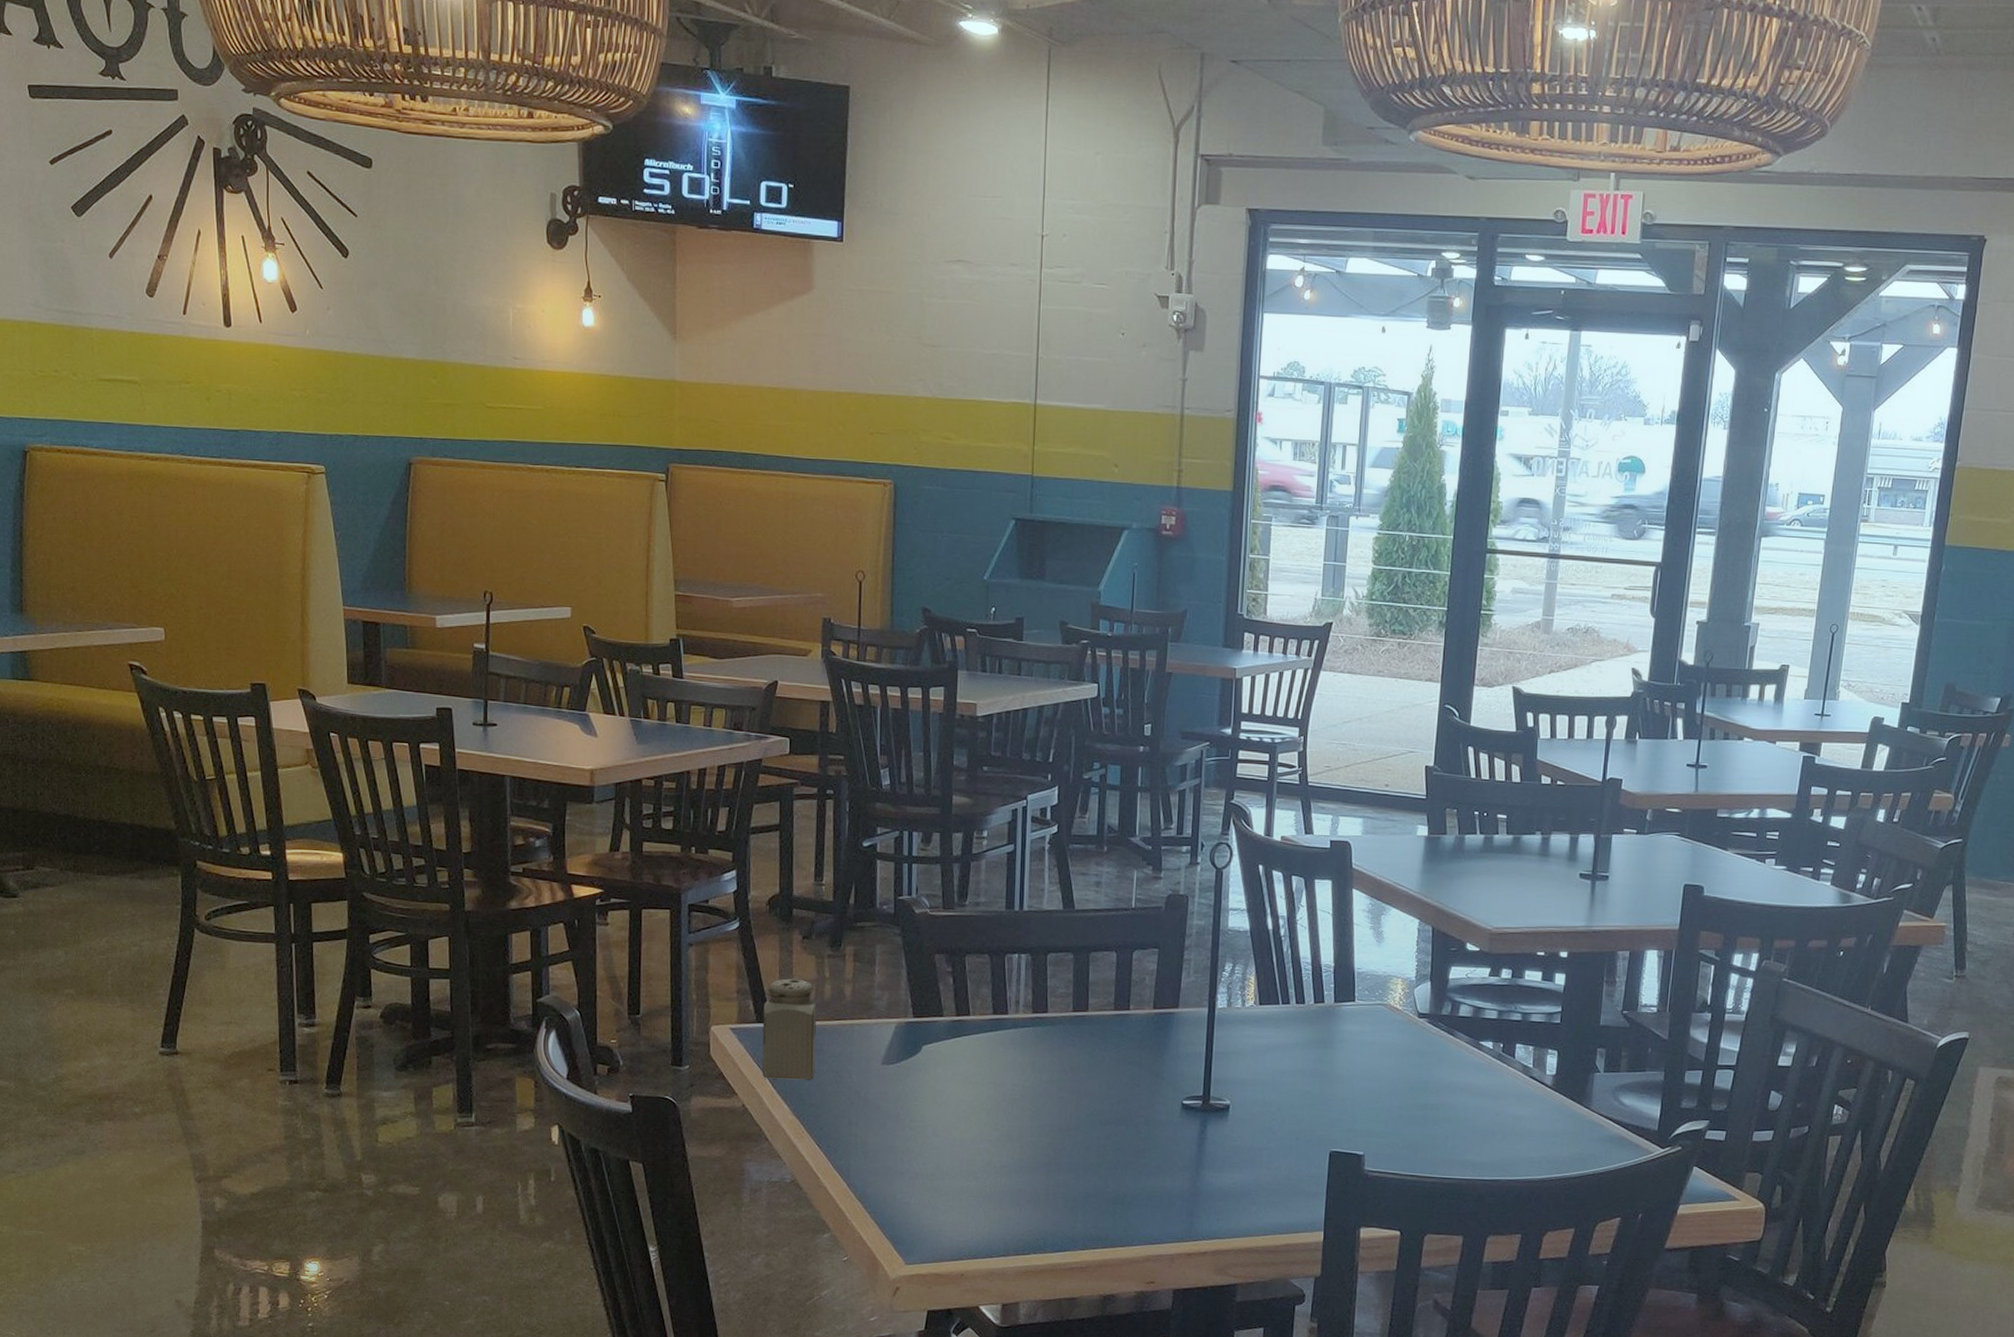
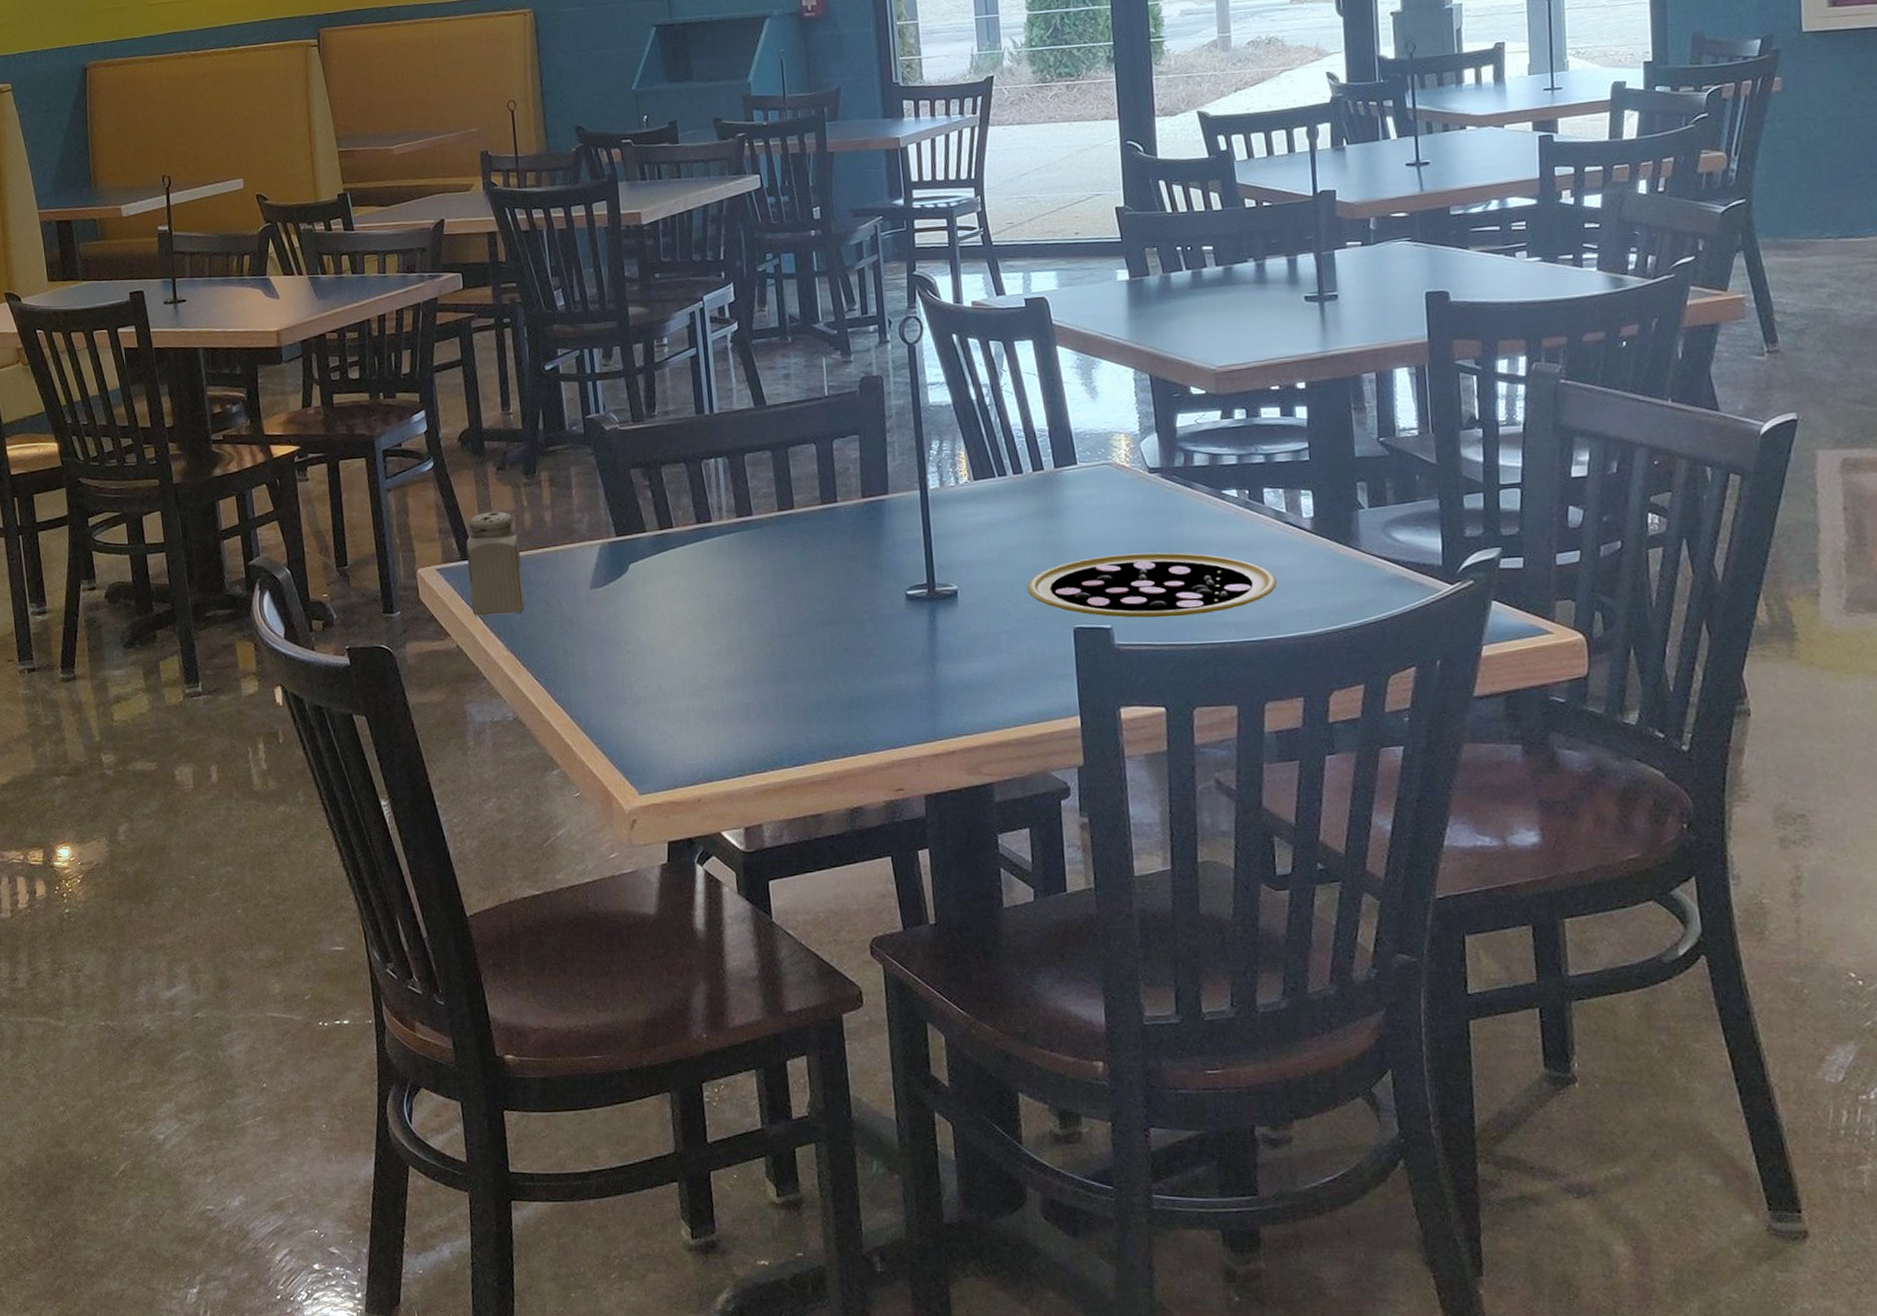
pizza: none [1293,1088,1515,1151] -> present [1027,552,1278,618]

